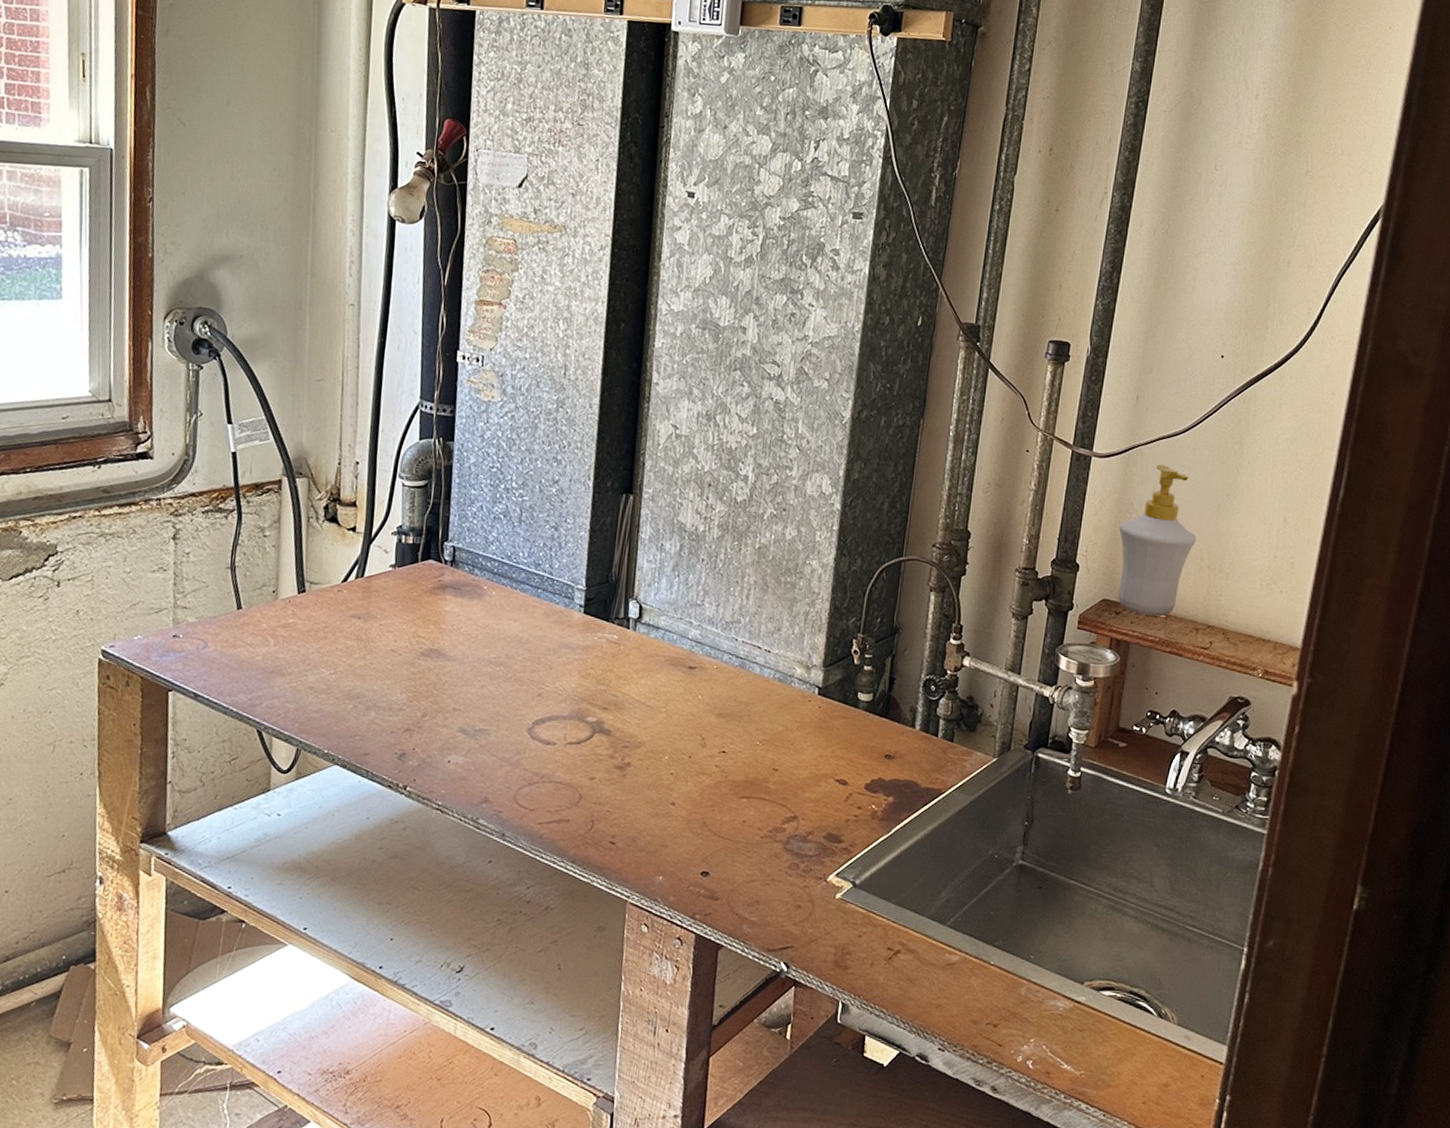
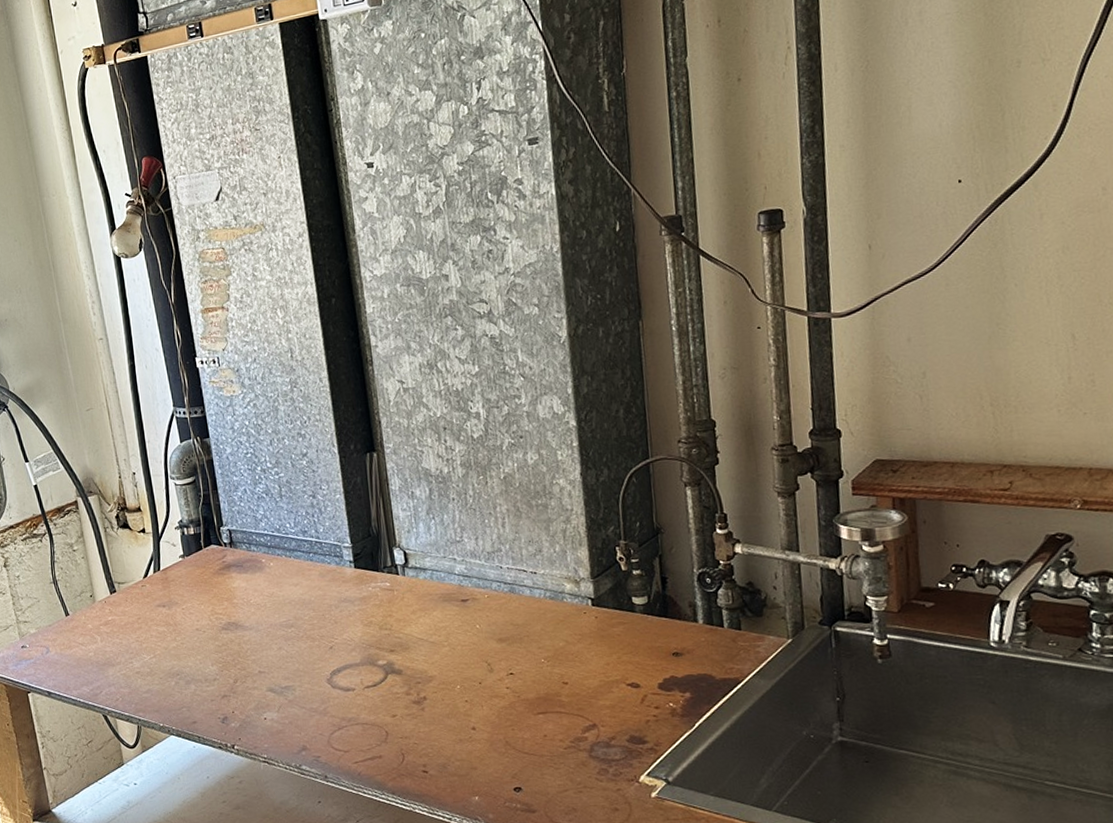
soap bottle: present [1118,464,1197,617] -> none [878,309,971,468]

